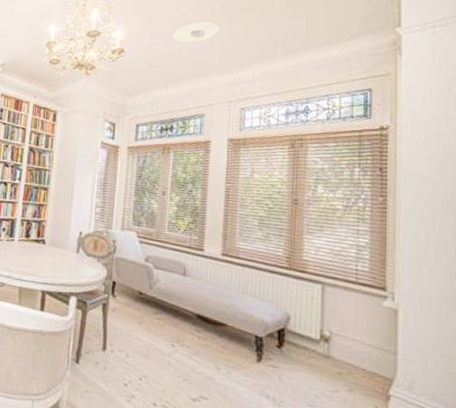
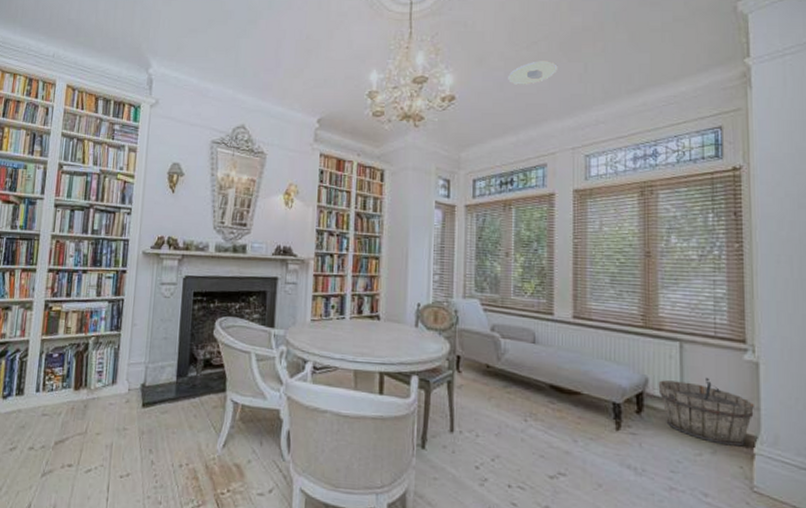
wooden bucket: none [299,319,391,388] -> present [658,377,754,447]

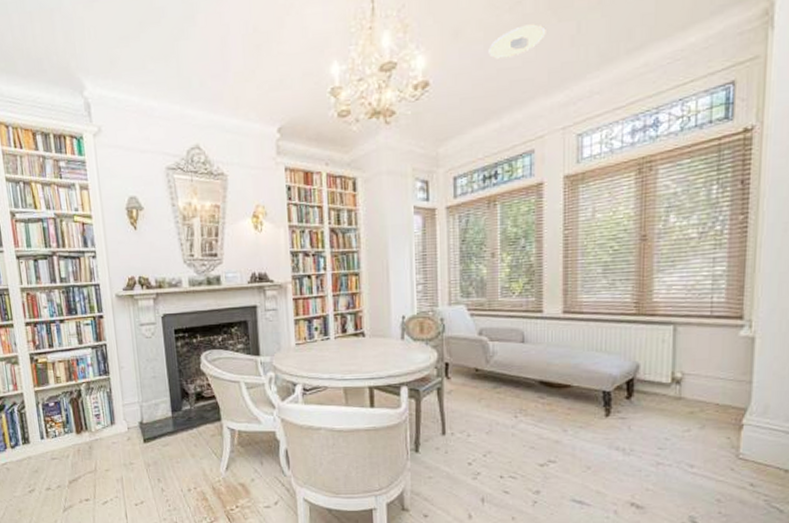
wooden bucket: present [658,377,754,447] -> none [649,357,746,420]

